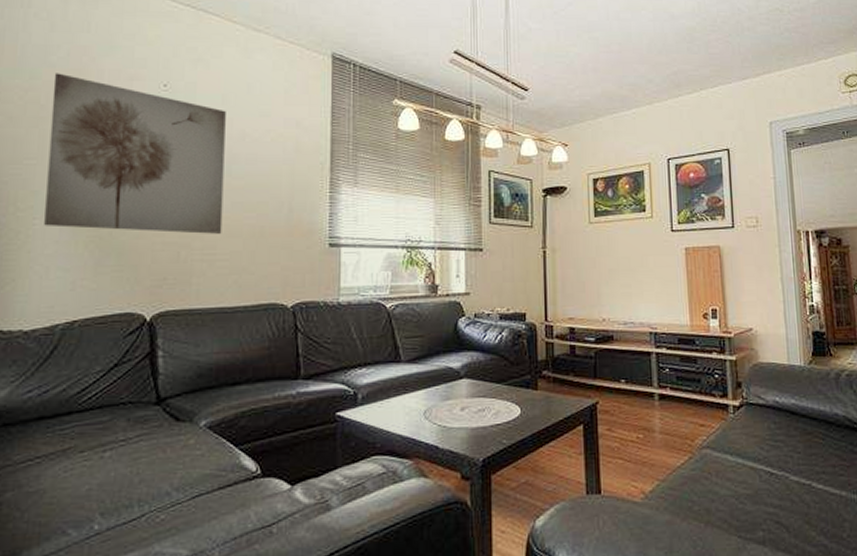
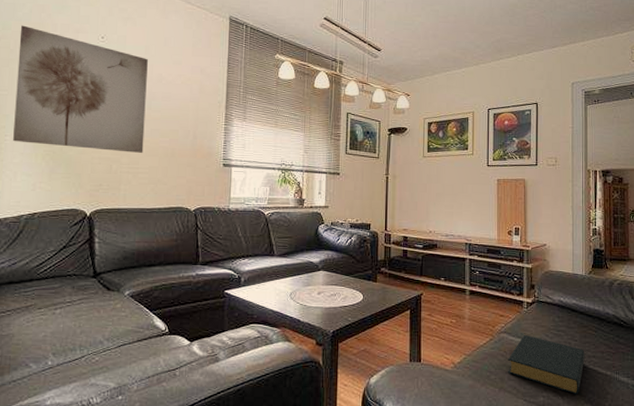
hardback book: none [714,449,813,526] -> present [508,335,585,395]

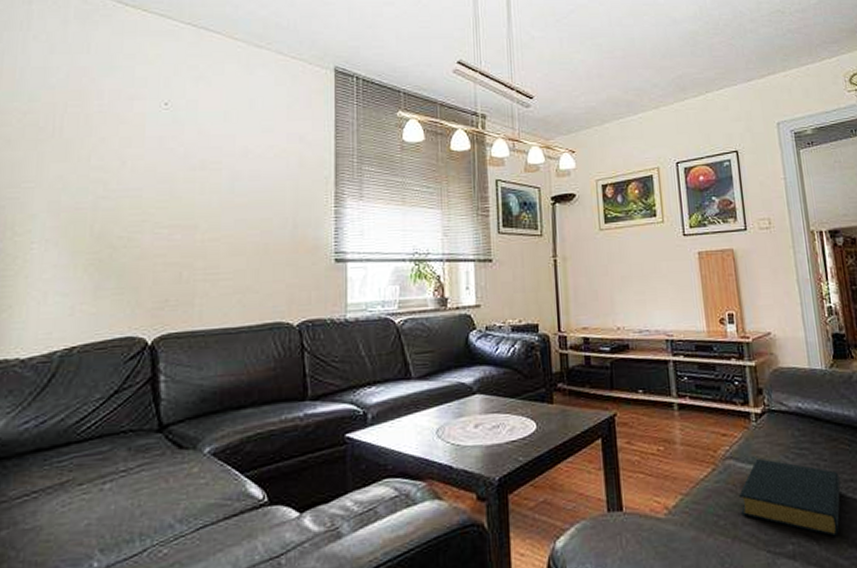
wall art: present [13,25,148,153] -> none [42,94,228,253]

